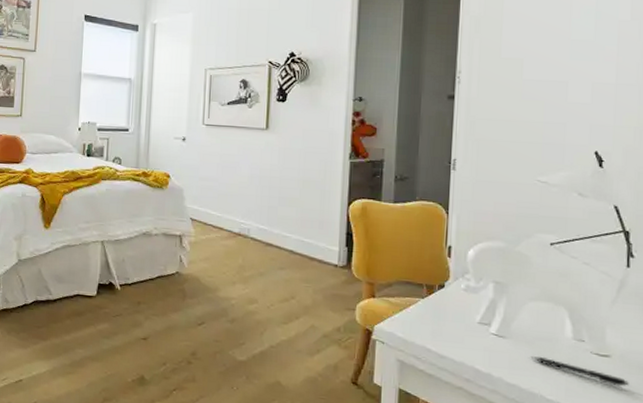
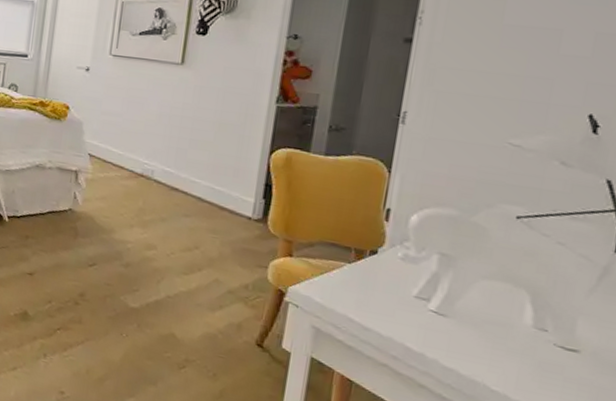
pen: present [530,356,629,387] -> none [475,340,600,388]

